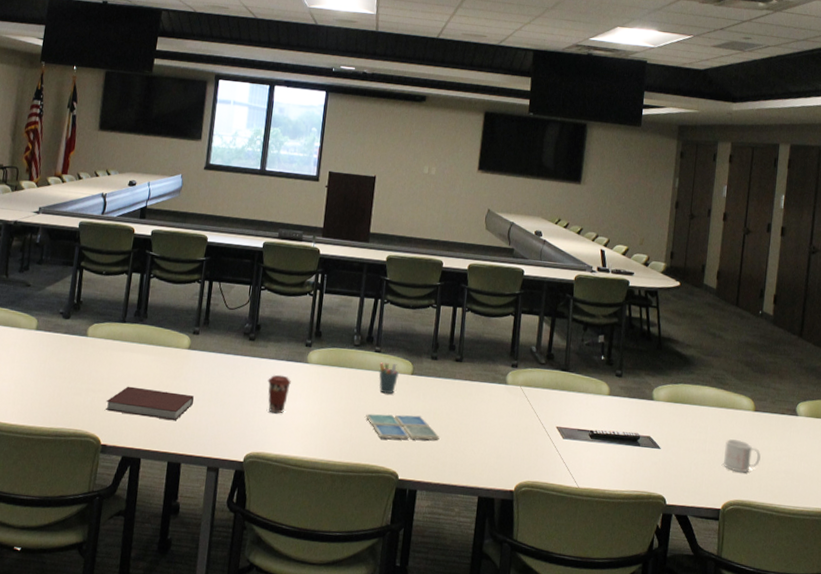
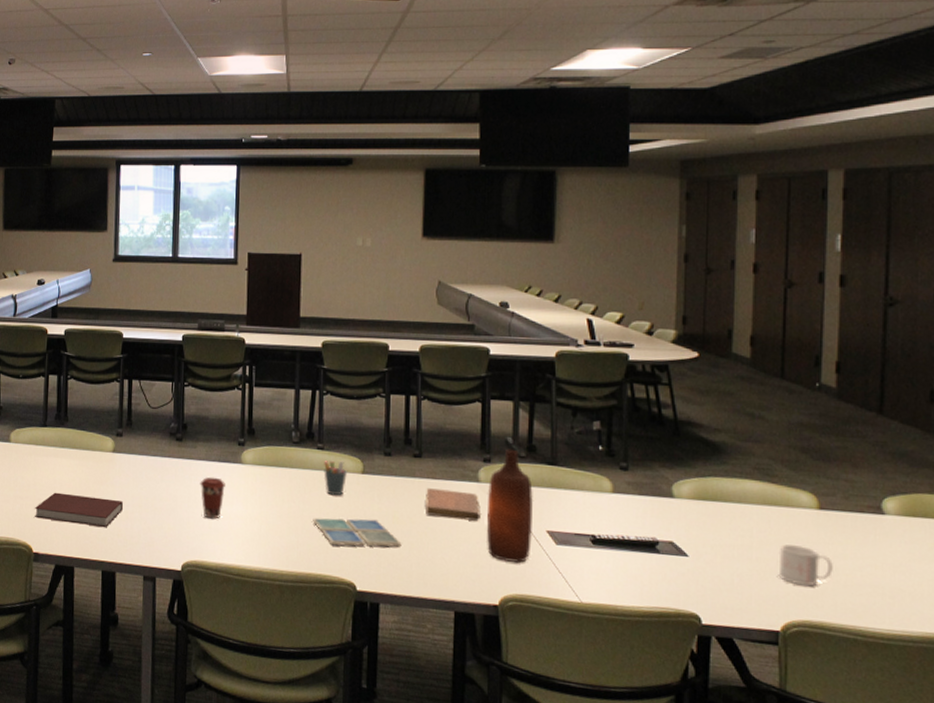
notebook: none [461,388,506,418] -> present [425,488,480,521]
bottle: none [508,356,549,454] -> present [487,449,534,563]

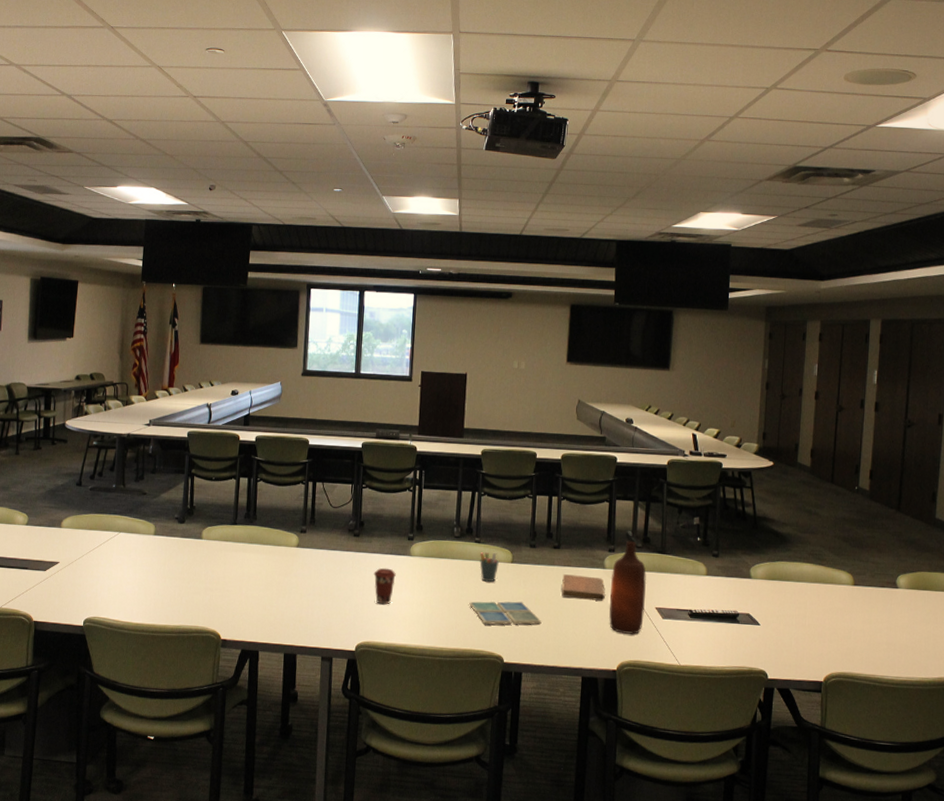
notebook: present [35,492,124,527] -> none [223,584,305,614]
mug: present [778,544,833,587] -> none [824,613,862,646]

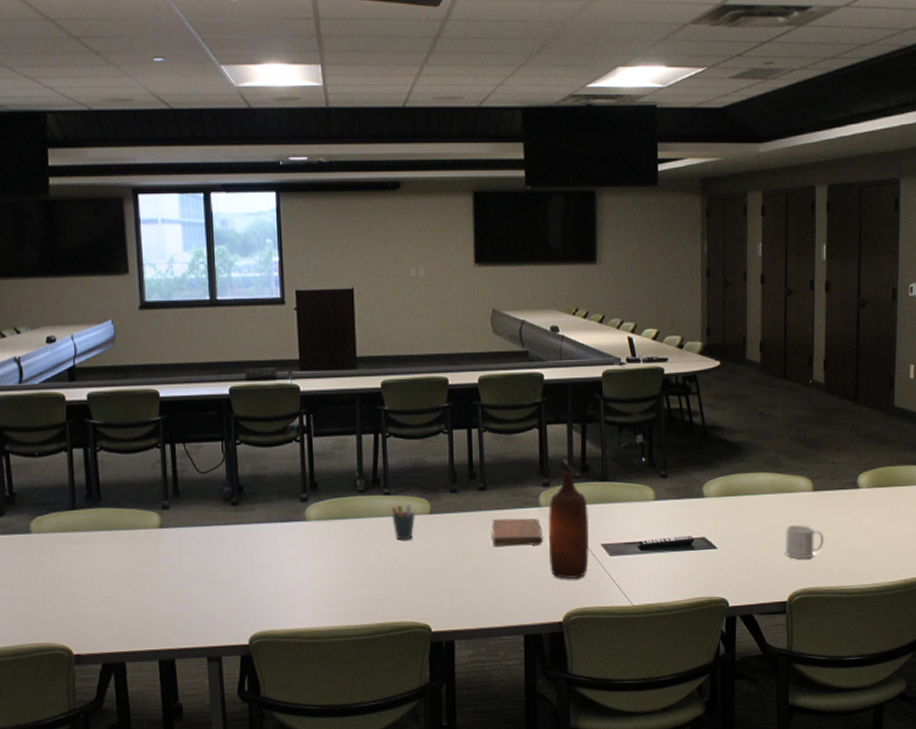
coffee cup: present [373,567,396,605] -> none [262,539,290,584]
drink coaster: present [469,601,542,625] -> none [384,558,472,591]
mug: none [824,613,862,646] -> present [785,525,824,559]

